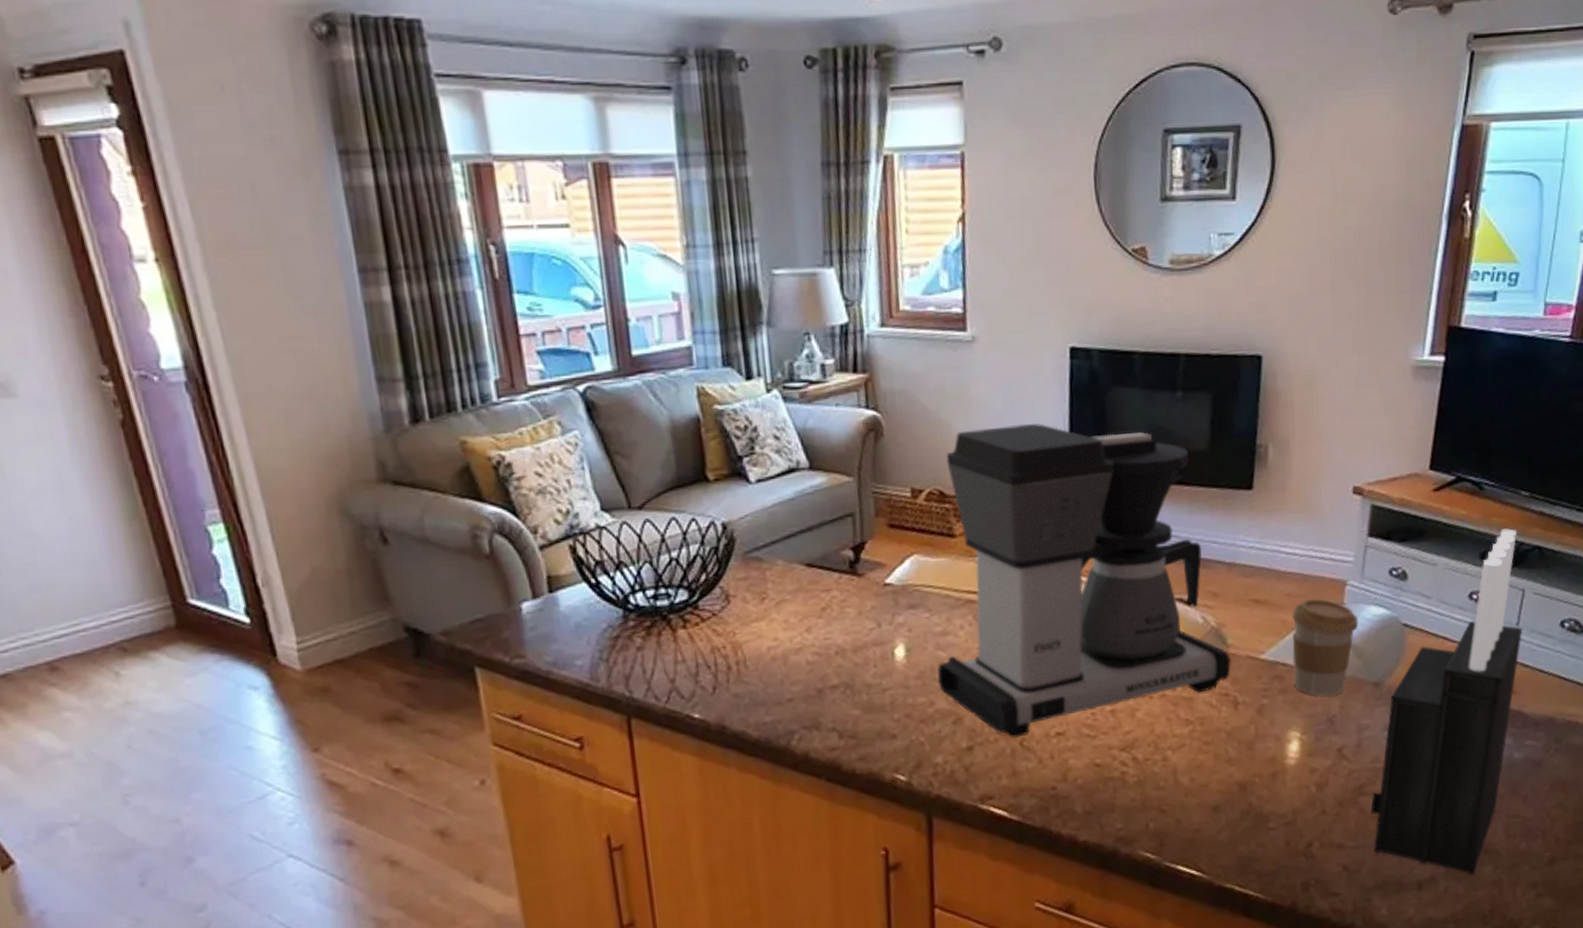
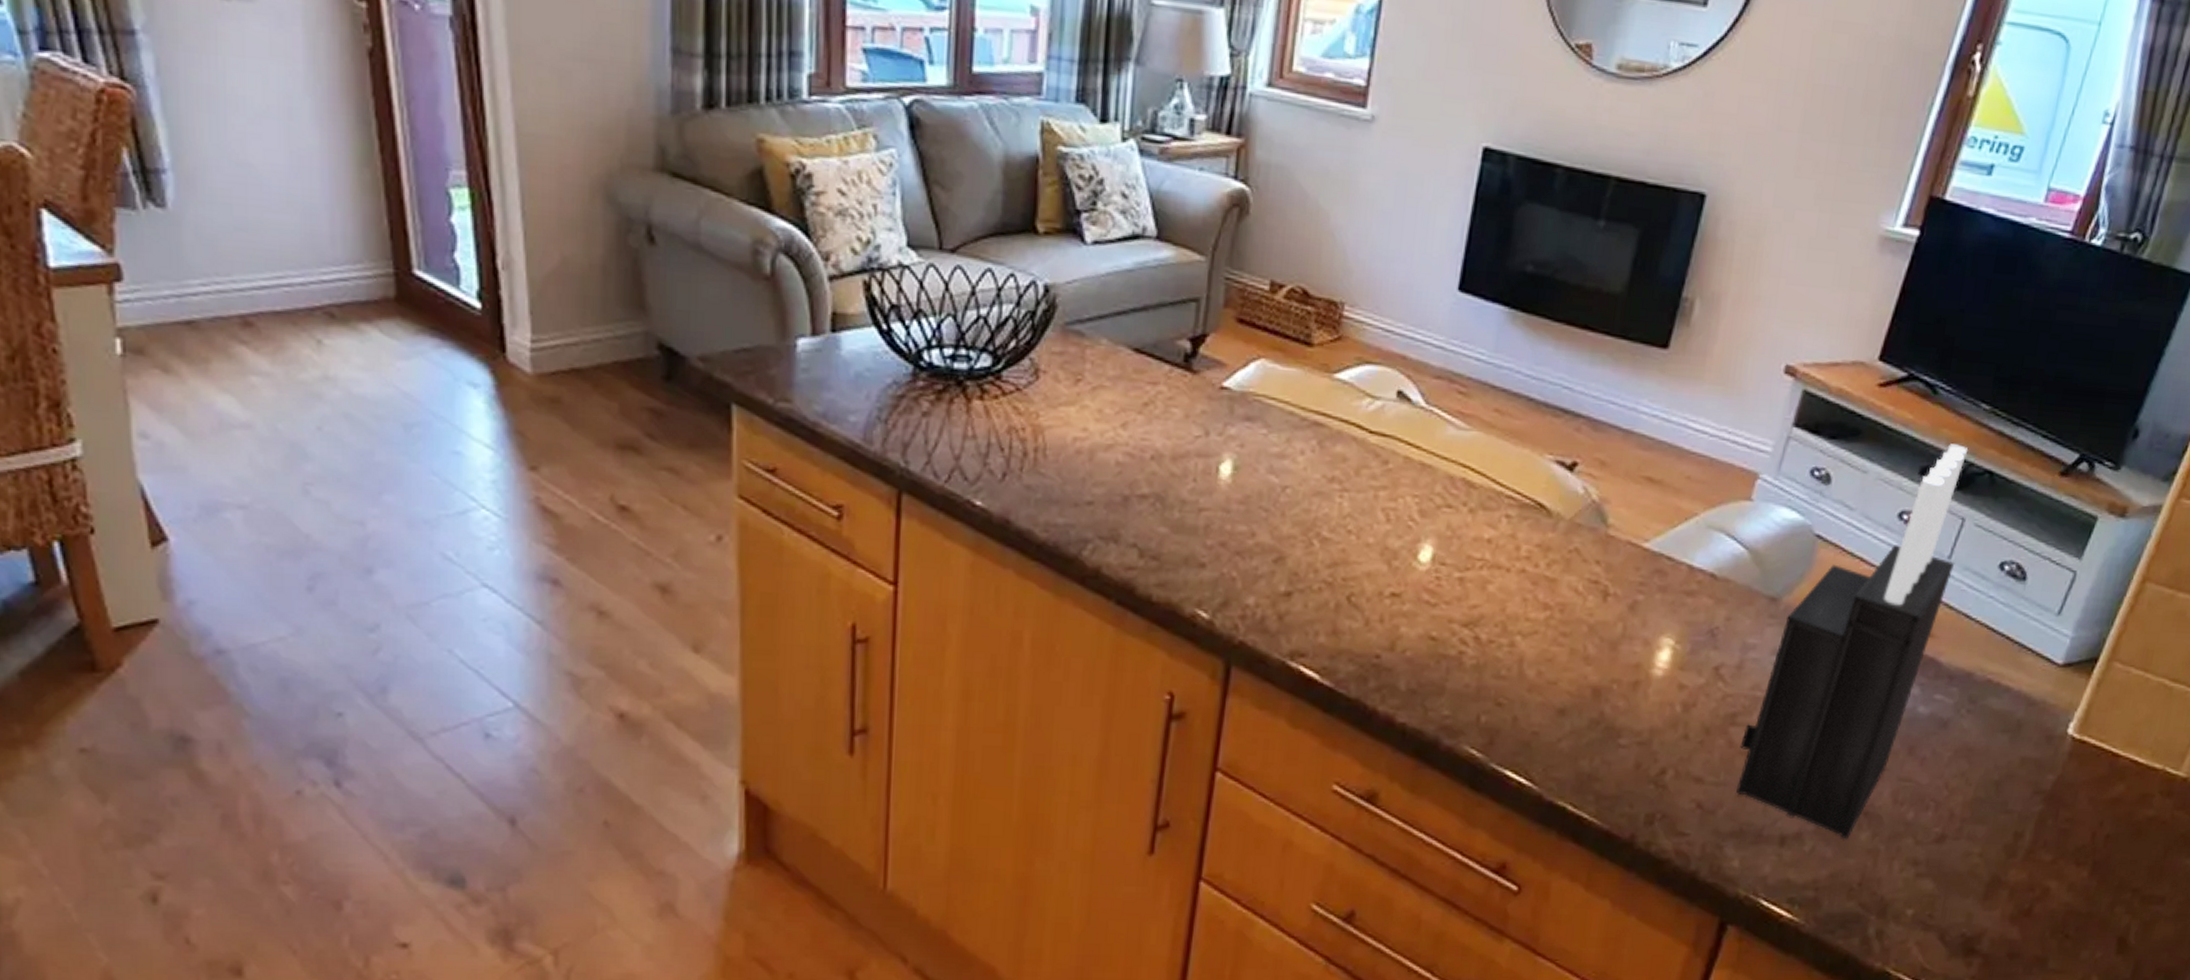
coffee maker: present [937,423,1232,738] -> none [1264,224,1609,591]
coffee cup: present [1292,598,1359,697] -> none [1676,487,1765,604]

